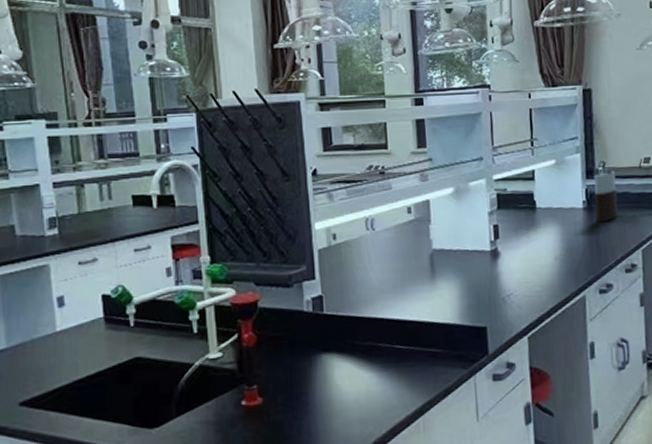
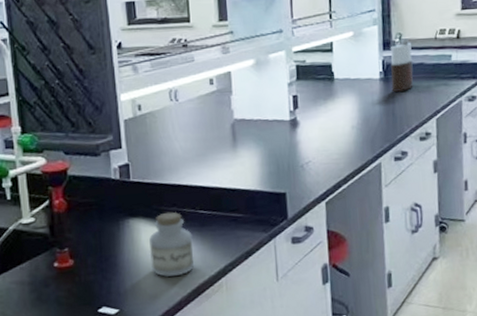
jar: none [342,346,390,417] -> present [149,212,195,278]

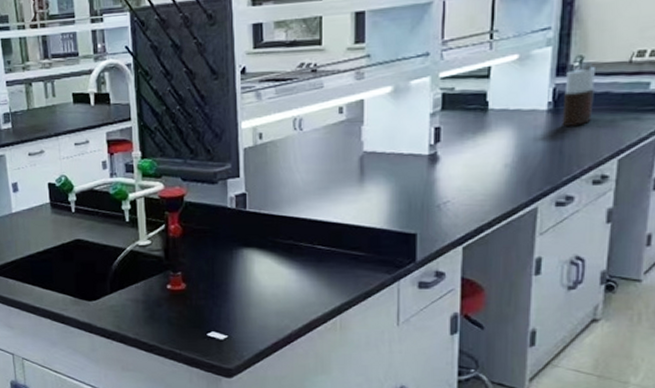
jar: present [149,212,195,278] -> none [261,245,308,310]

